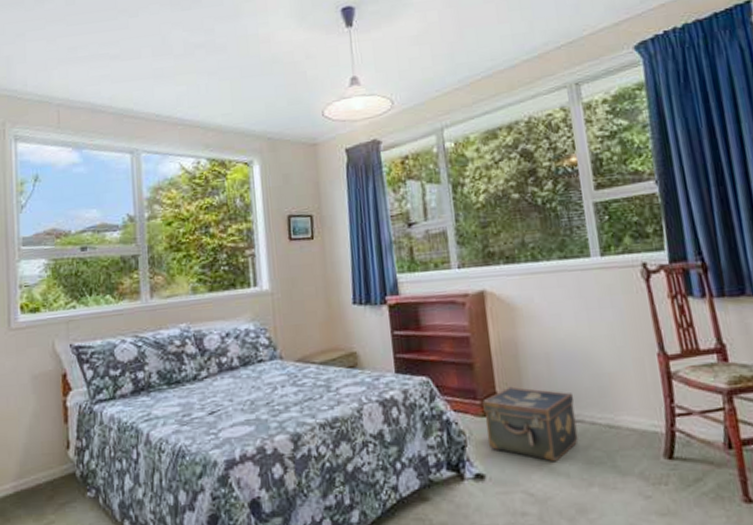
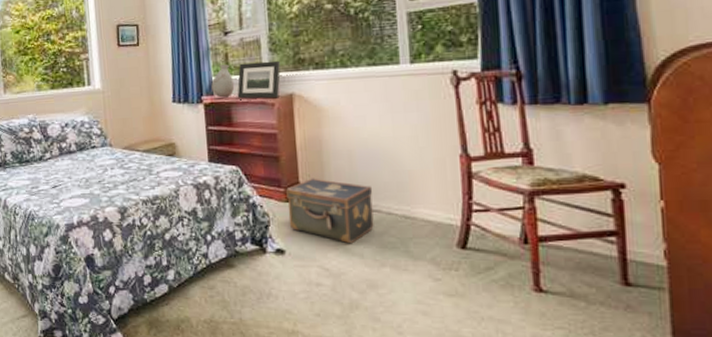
vase: none [396,259,422,298] -> present [211,64,235,98]
picture frame: none [424,254,470,298] -> present [237,60,281,99]

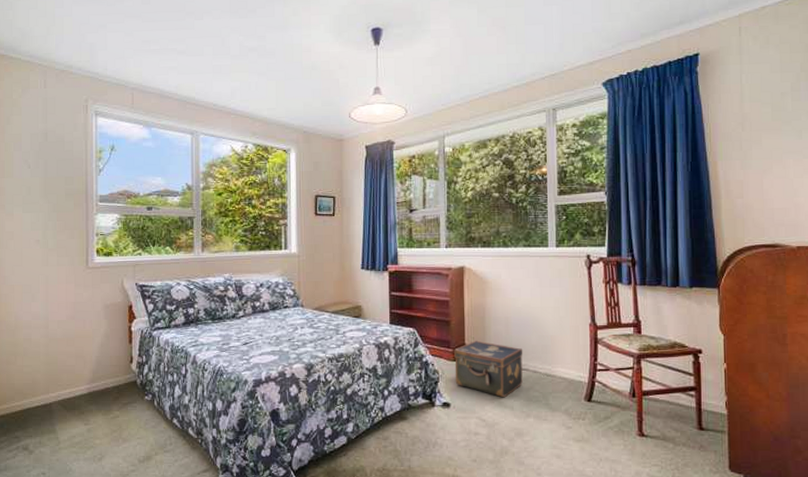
vase: present [211,64,235,98] -> none [396,238,416,267]
picture frame: present [237,60,281,99] -> none [417,237,455,270]

